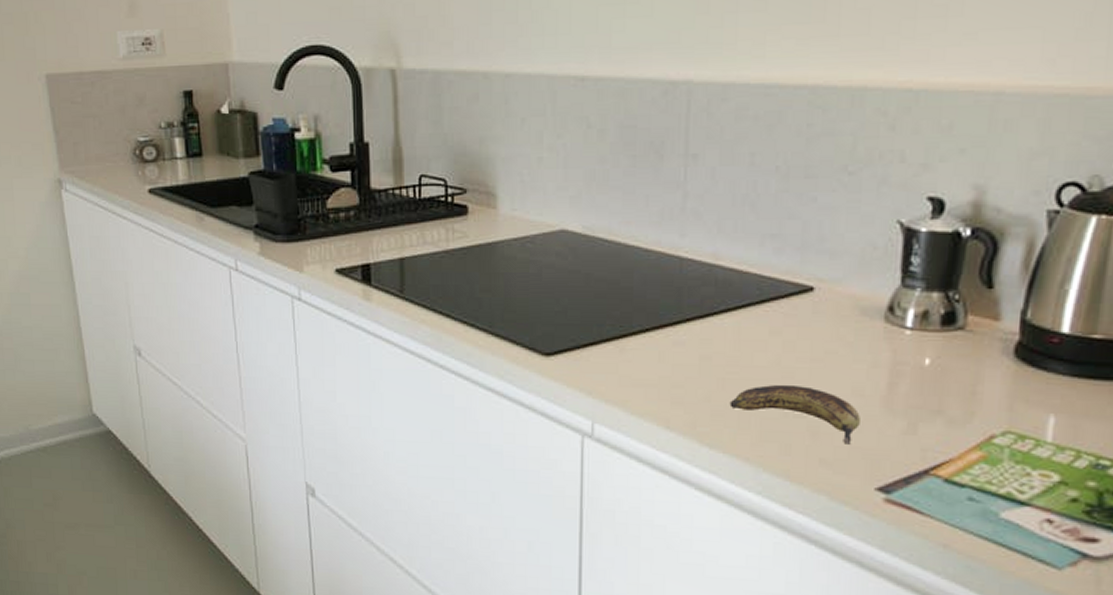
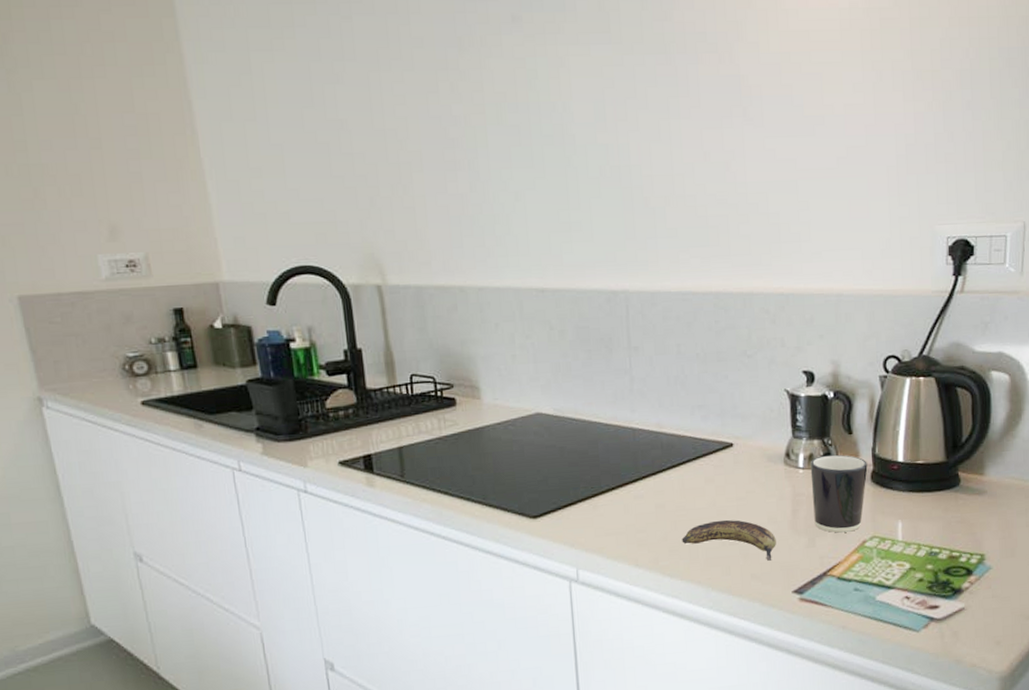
mug: none [919,314,1012,421] -> present [810,454,868,533]

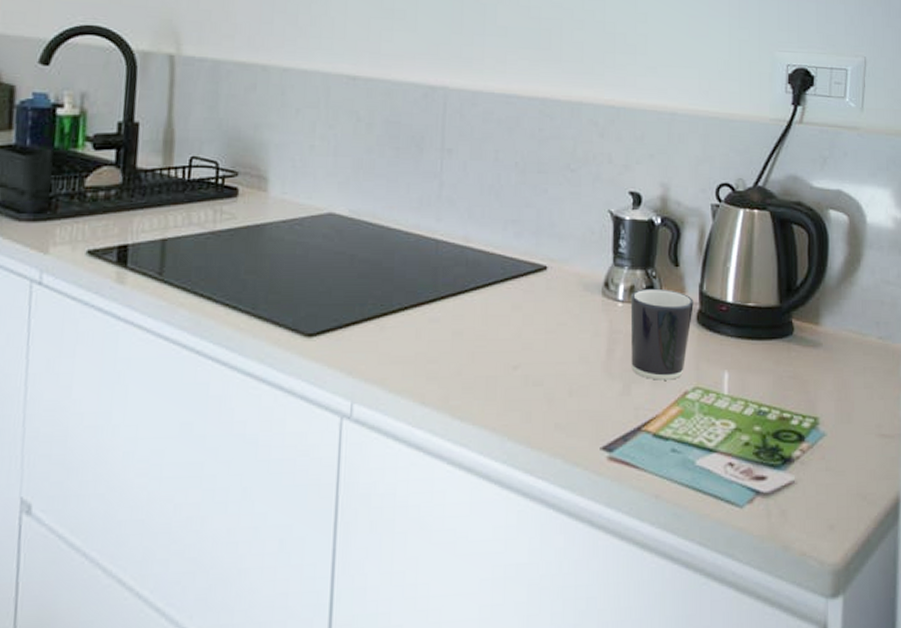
banana: present [682,519,776,561] -> none [478,355,586,408]

